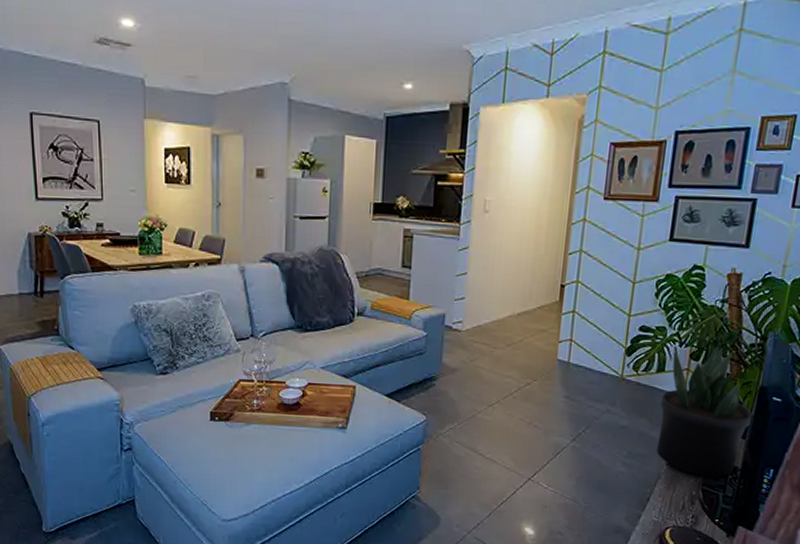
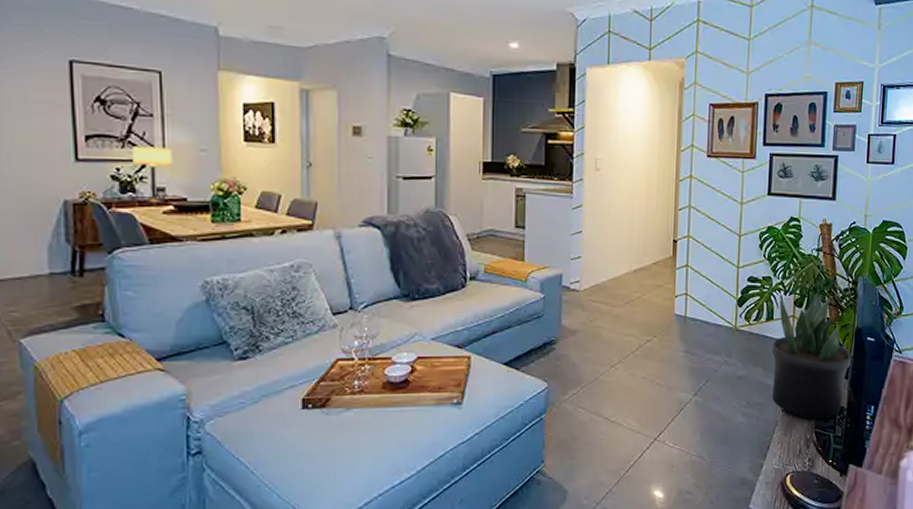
table lamp: none [78,187,109,238] -> present [132,146,173,204]

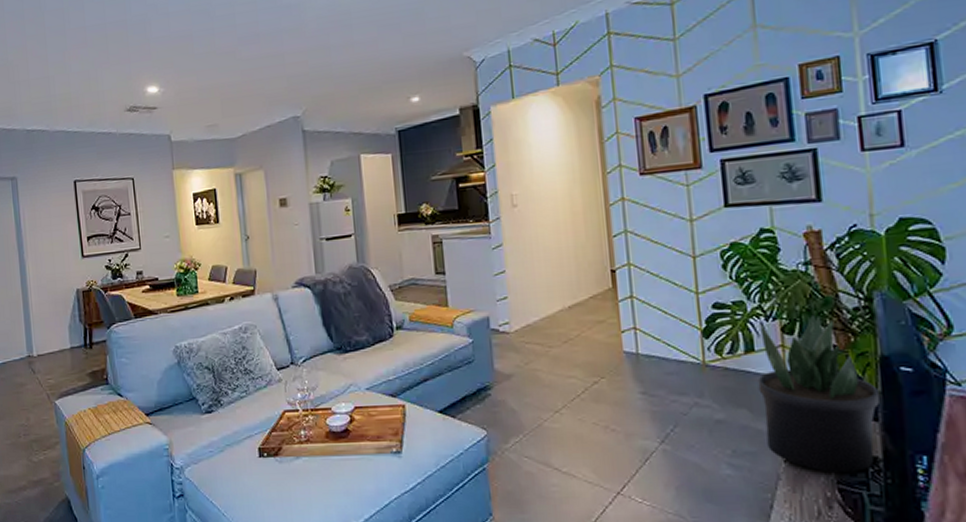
table lamp: present [132,146,173,204] -> none [118,238,147,286]

